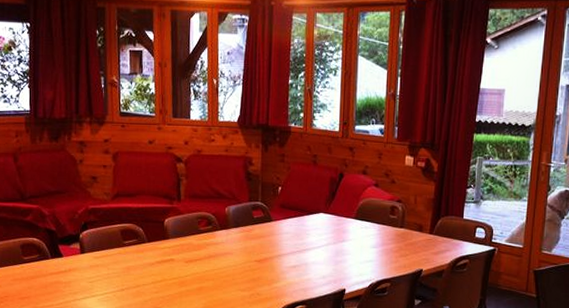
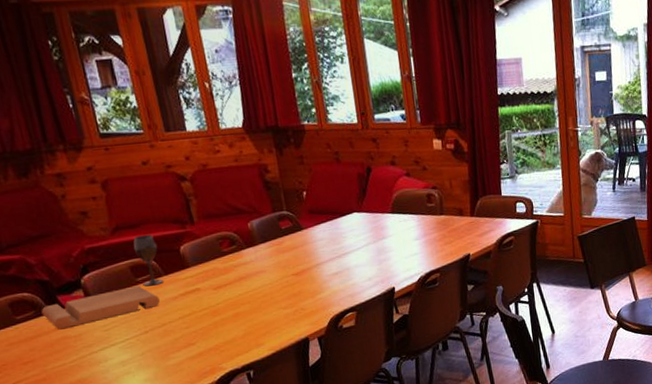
cutting board: none [44,247,140,275] -> present [41,285,161,330]
wine glass: none [127,204,146,250] -> present [133,234,164,287]

